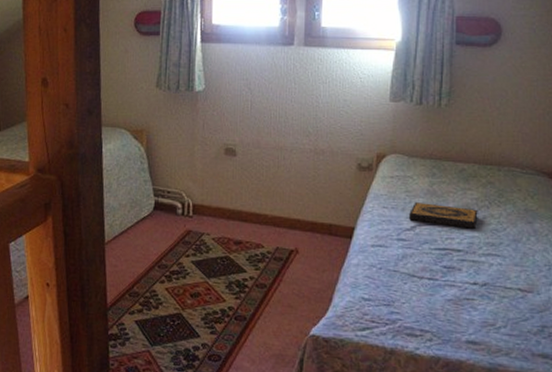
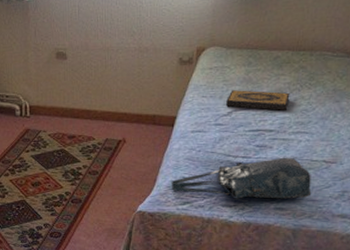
tote bag: none [348,282,506,331] -> present [171,158,311,199]

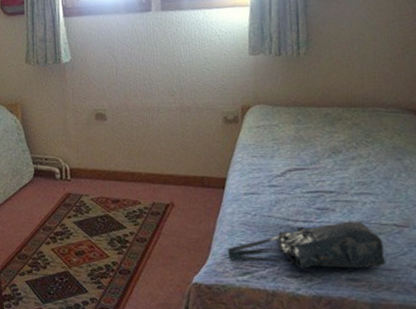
hardback book: present [226,90,290,111] -> none [278,149,347,170]

